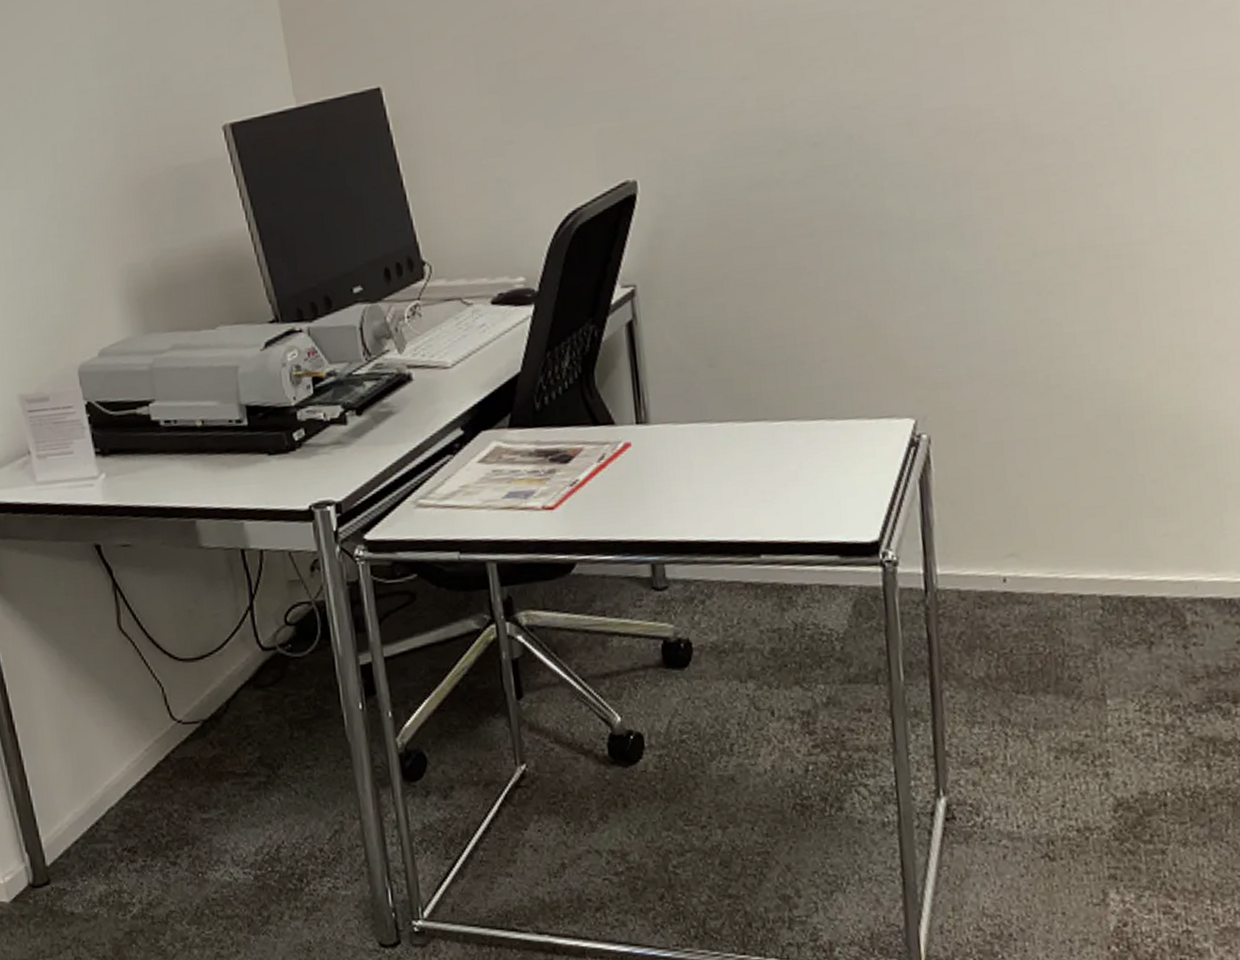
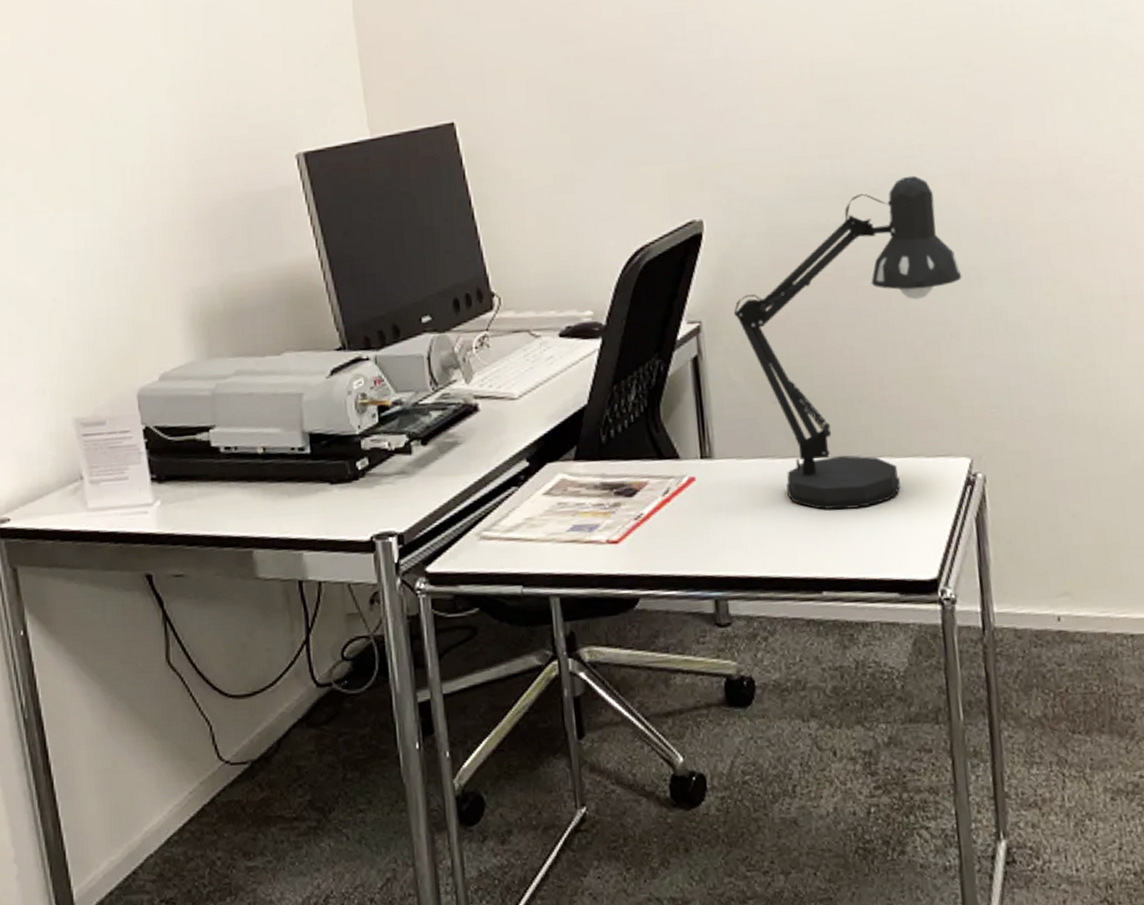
desk lamp: none [669,127,909,474] -> present [733,175,962,510]

